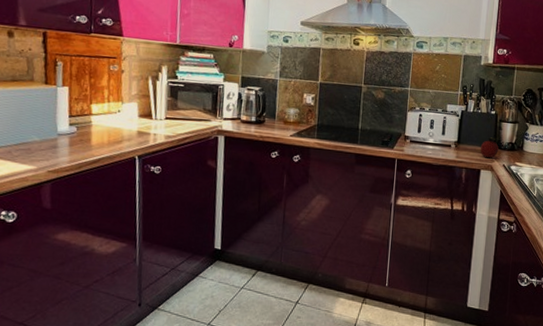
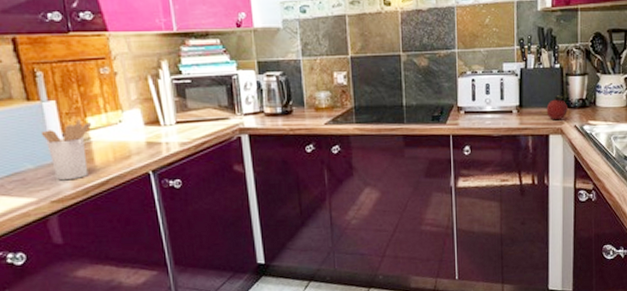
utensil holder: none [51,104,95,155] -> present [41,118,92,181]

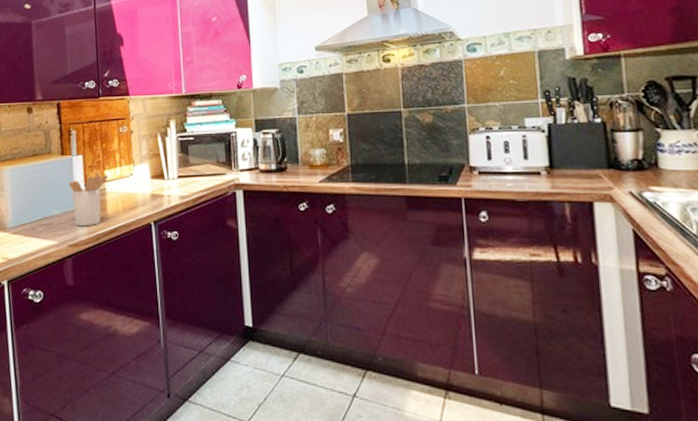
fruit: present [546,95,567,121] -> none [586,155,618,185]

